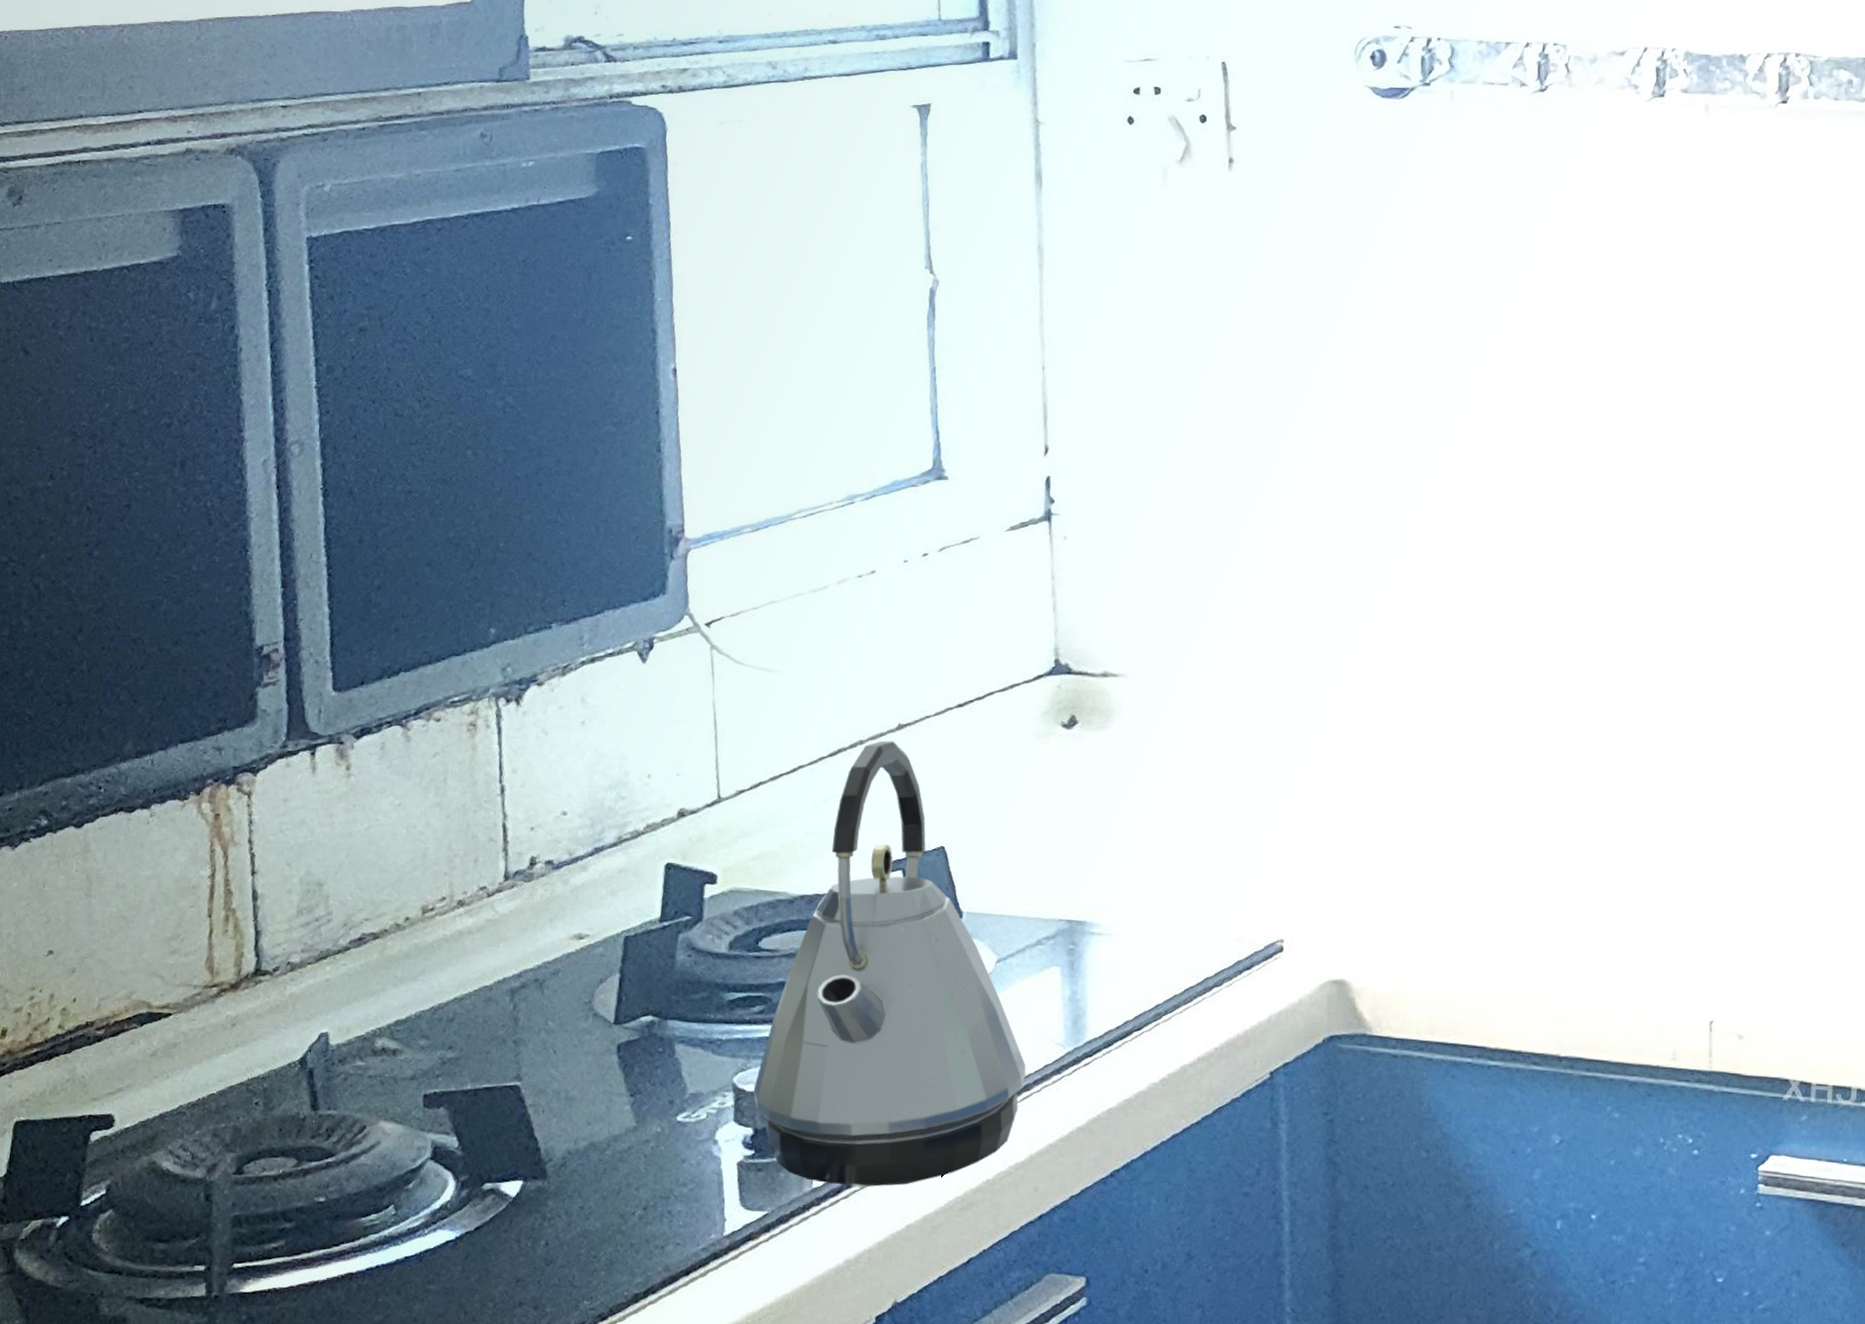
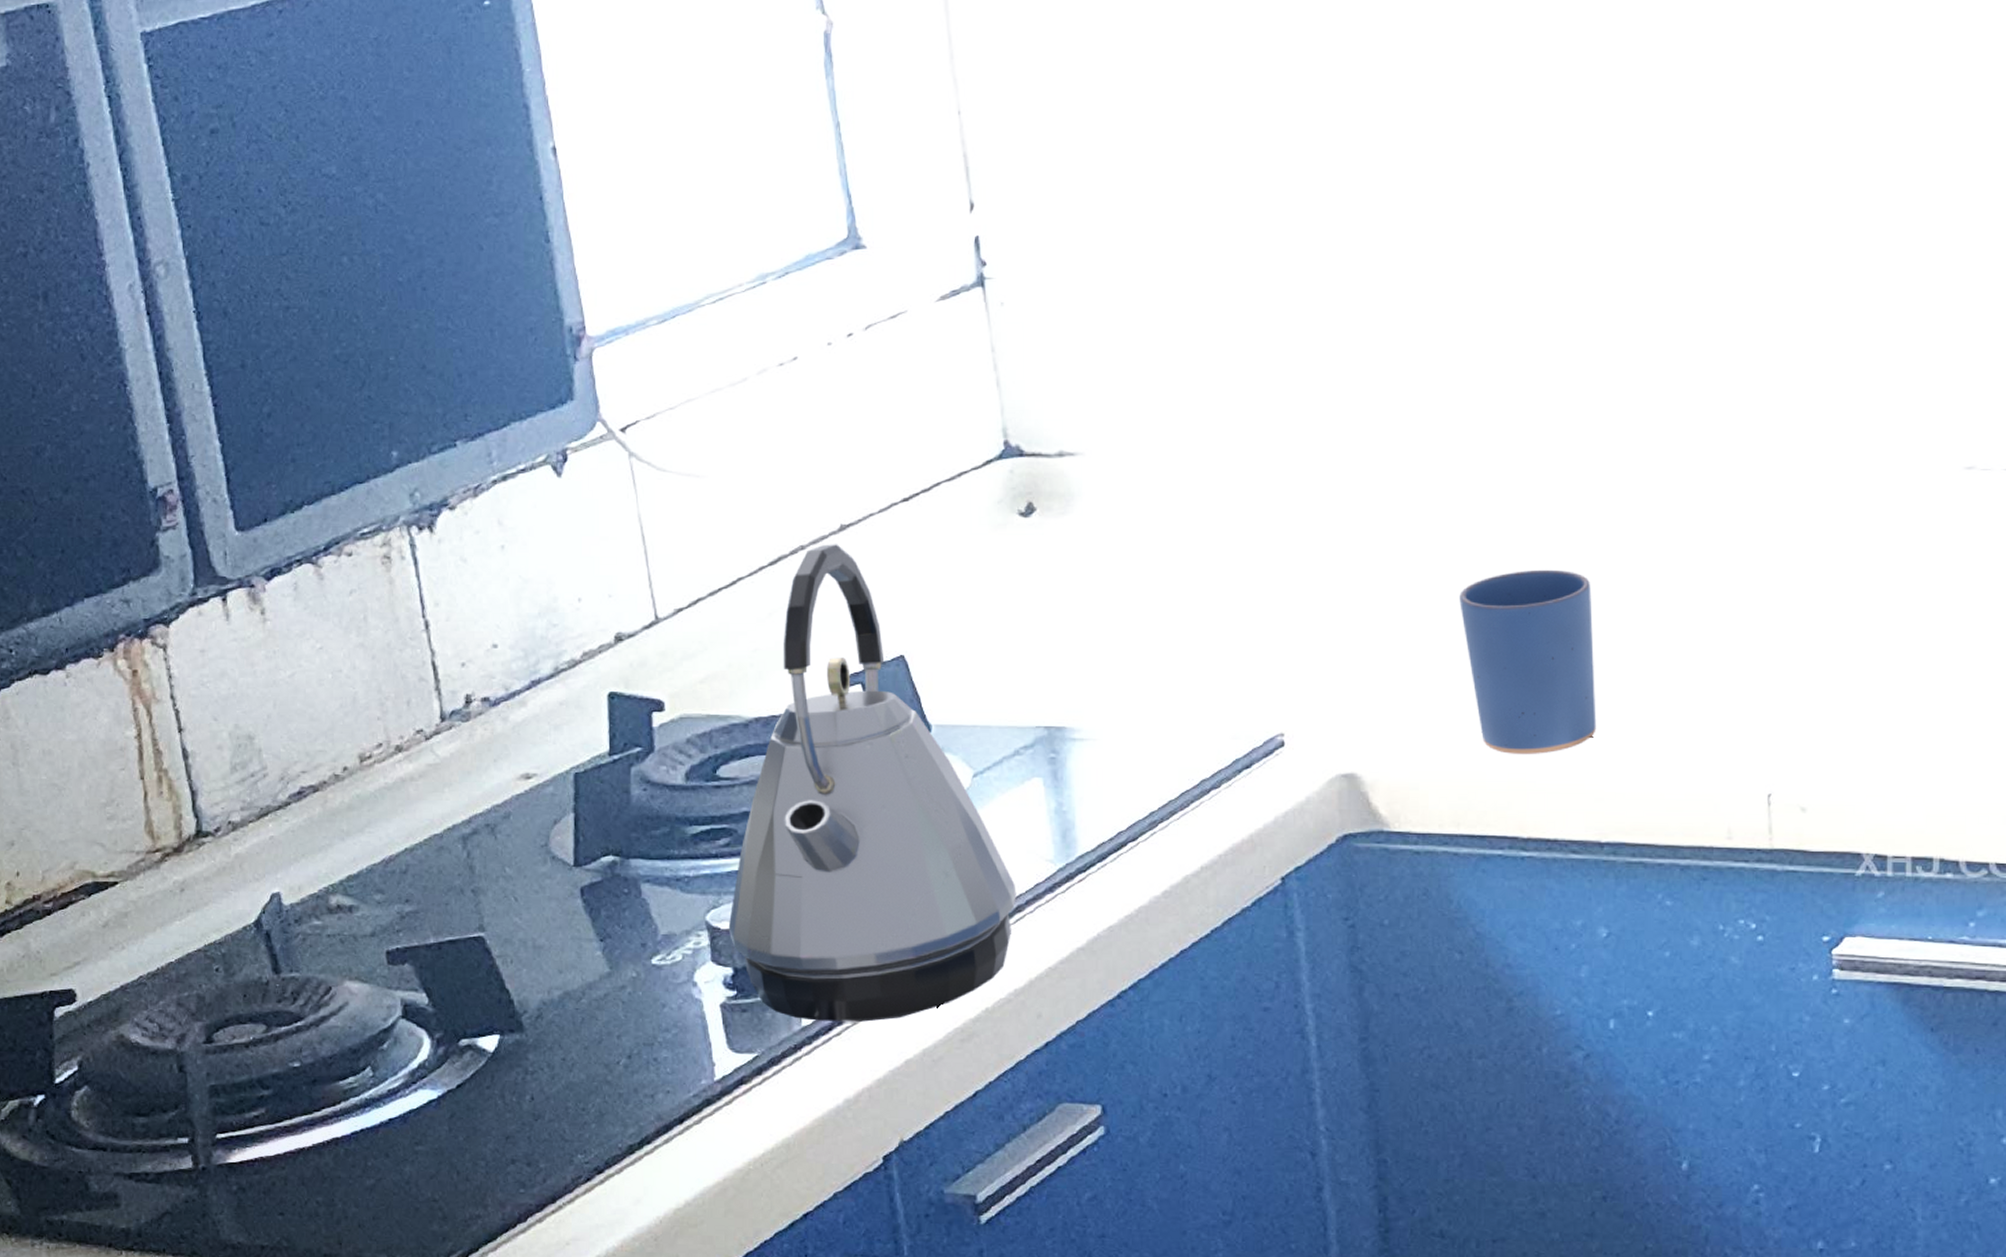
mug: none [1449,806,1567,973] -> present [1459,569,1597,755]

